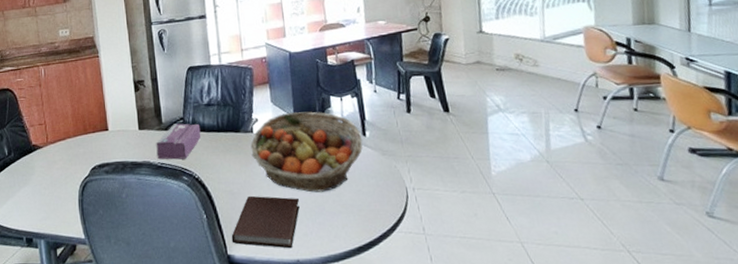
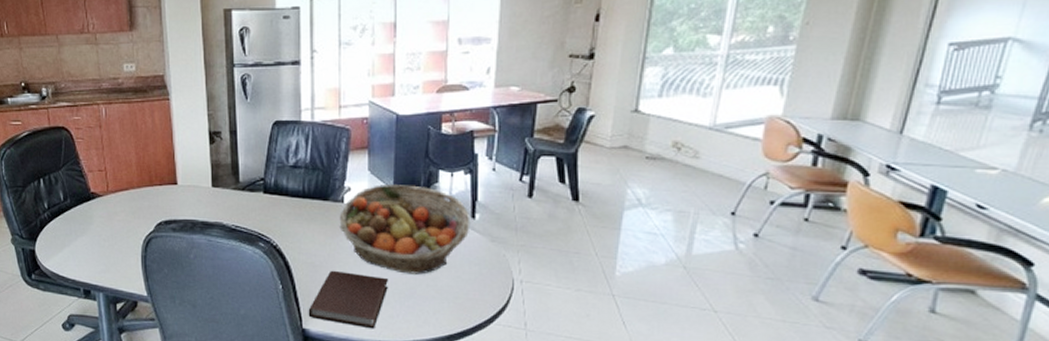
tissue box: present [156,123,201,160] -> none [231,184,283,224]

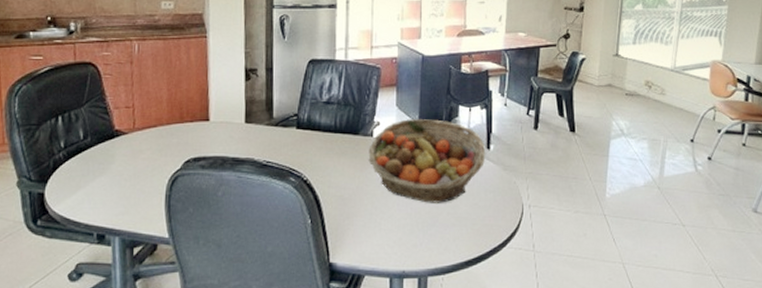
notebook: present [308,270,388,329] -> none [335,202,412,259]

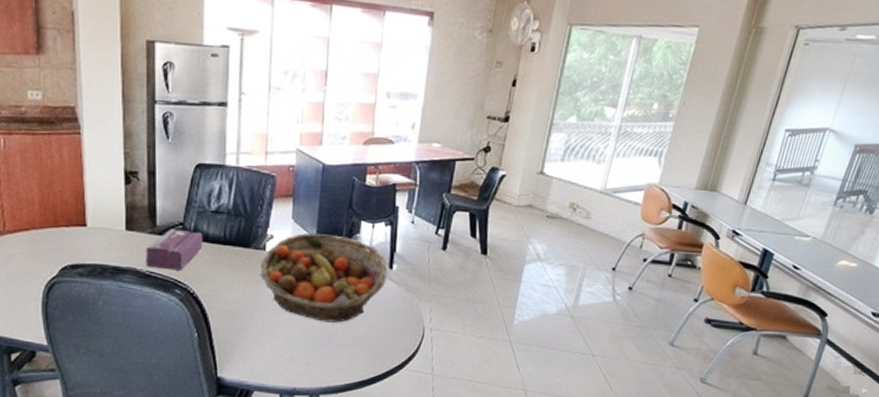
tissue box: none [263,120,316,159] -> present [146,229,203,270]

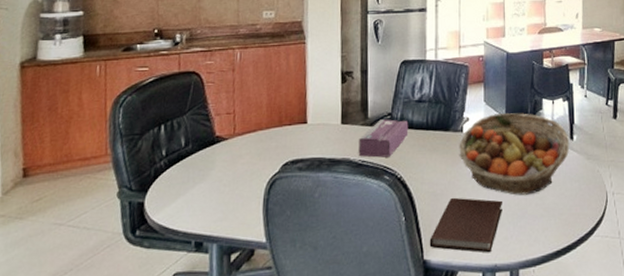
notebook: none [223,318,306,377] -> present [429,197,502,253]

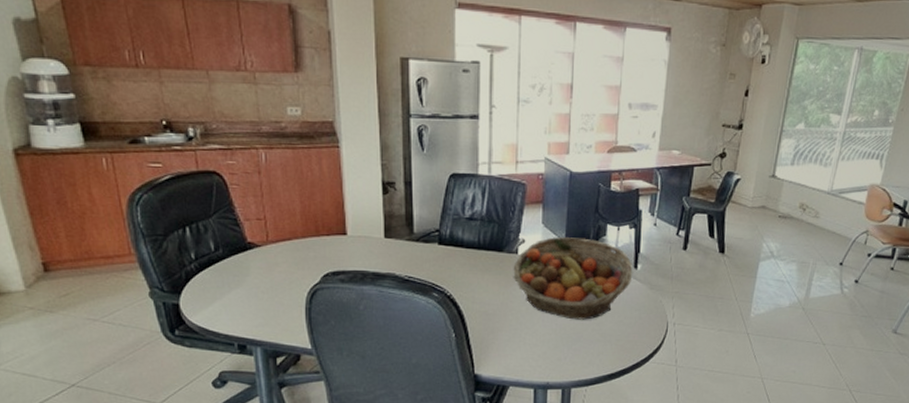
tissue box: present [358,119,409,158] -> none [404,235,459,275]
notebook: present [429,197,502,253] -> none [480,318,557,372]

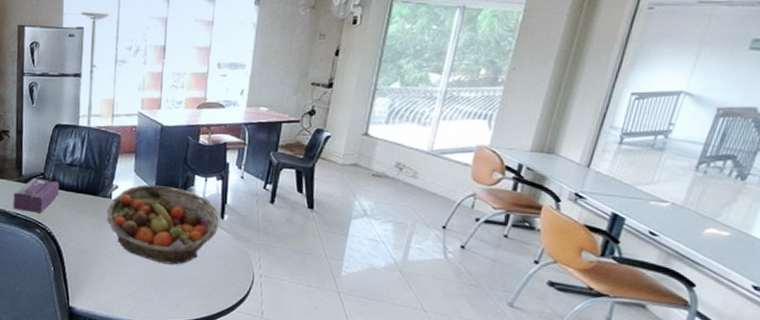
tissue box: none [404,235,459,275] -> present [13,178,60,213]

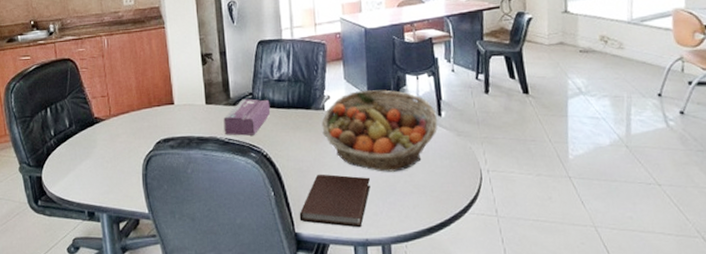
notebook: none [75,256,146,310] -> present [299,174,370,228]

